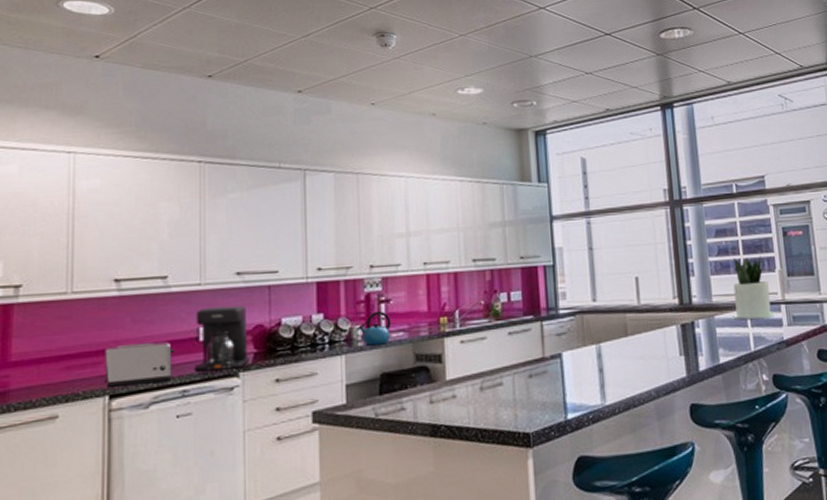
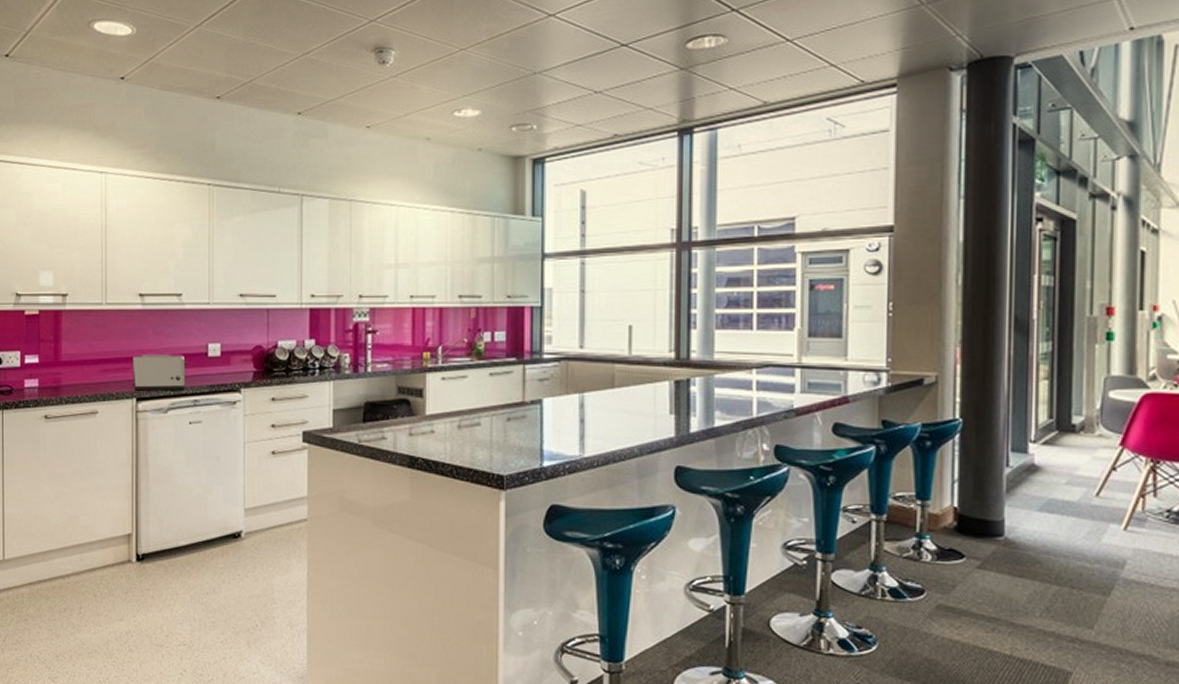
coffee maker: present [195,305,249,373] -> none [204,326,250,386]
kettle: present [358,311,391,347] -> none [346,341,377,376]
planter: present [732,256,775,321] -> none [735,311,787,383]

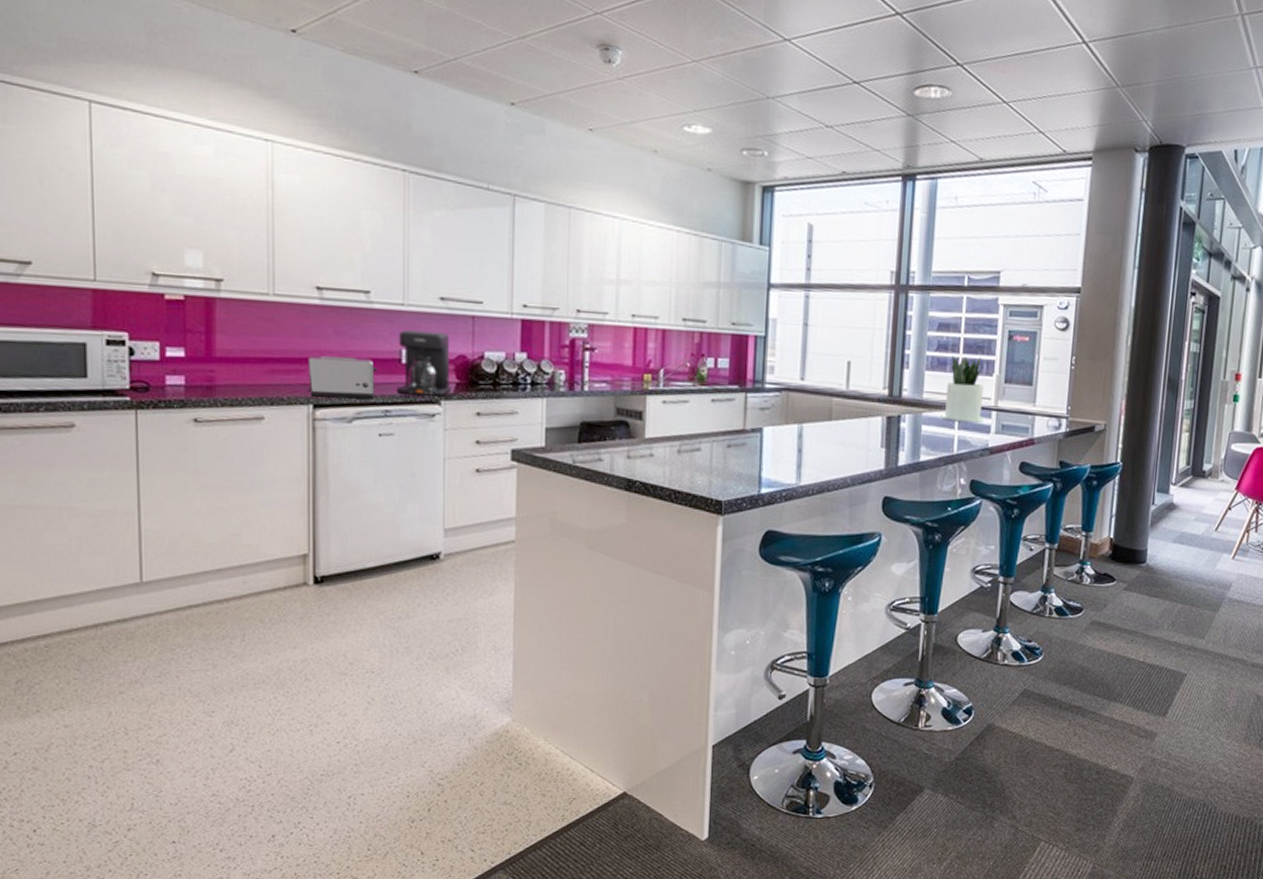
coffee maker: none [204,326,250,386] -> present [397,329,451,398]
planter: none [735,311,787,383] -> present [941,355,985,423]

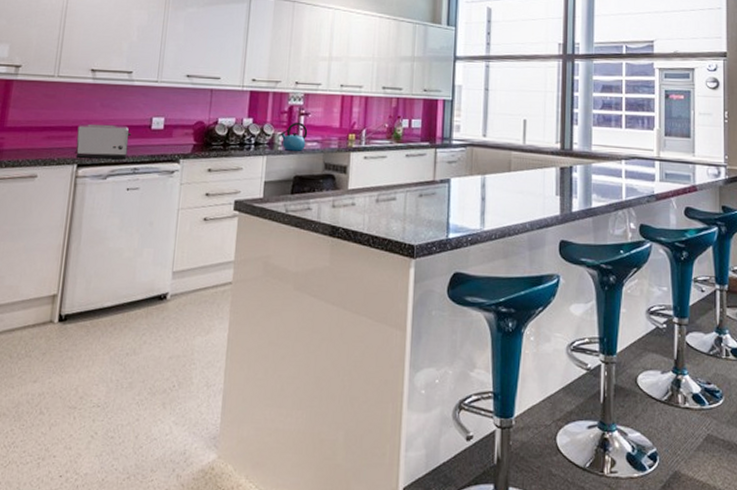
coffee maker: present [397,329,451,398] -> none [145,101,191,157]
kettle: none [561,358,595,395] -> present [280,122,308,152]
planter: present [941,355,985,423] -> none [609,113,649,172]

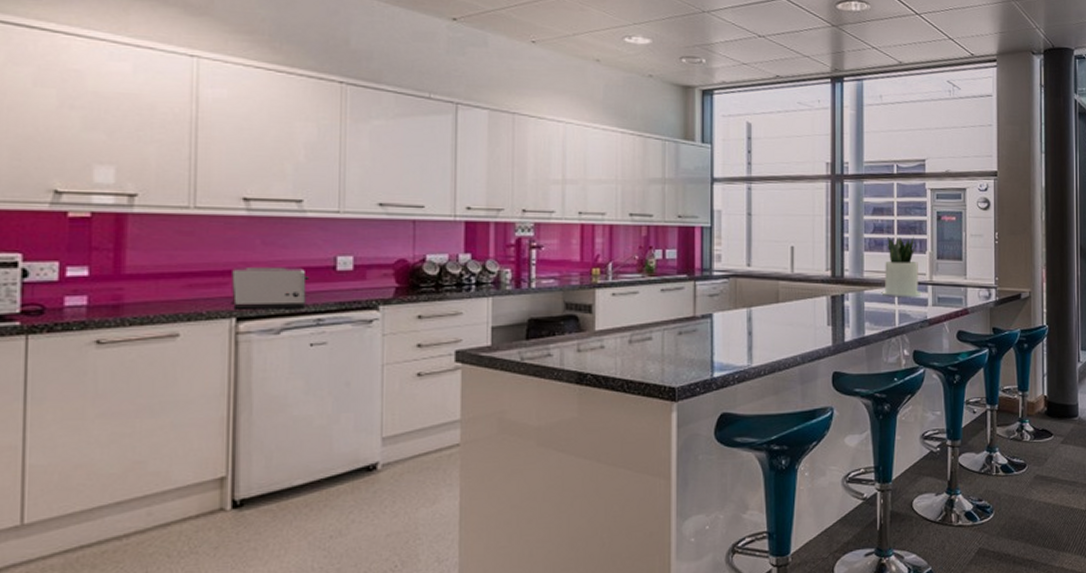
kettle: present [280,122,308,152] -> none [507,256,542,292]
planter: none [609,113,649,172] -> present [881,236,922,297]

